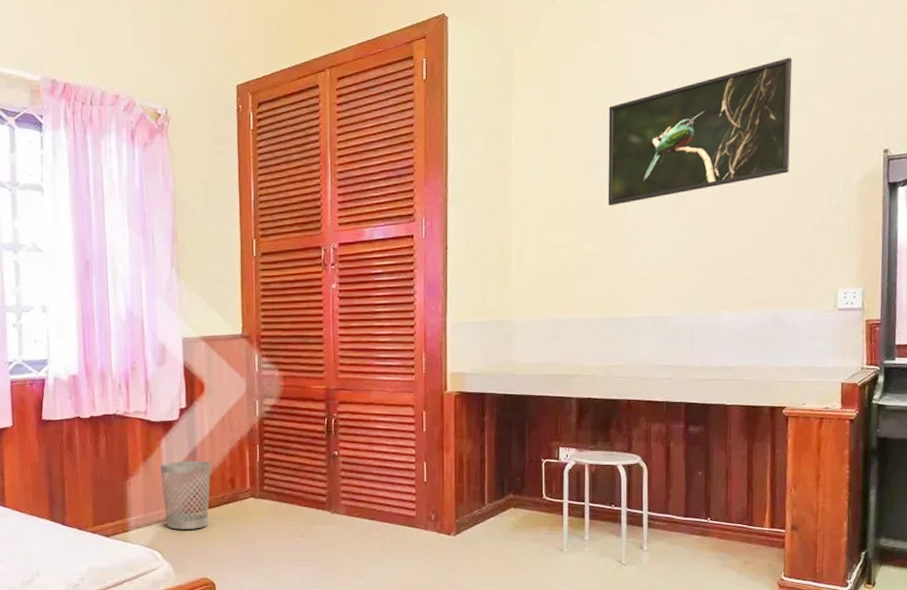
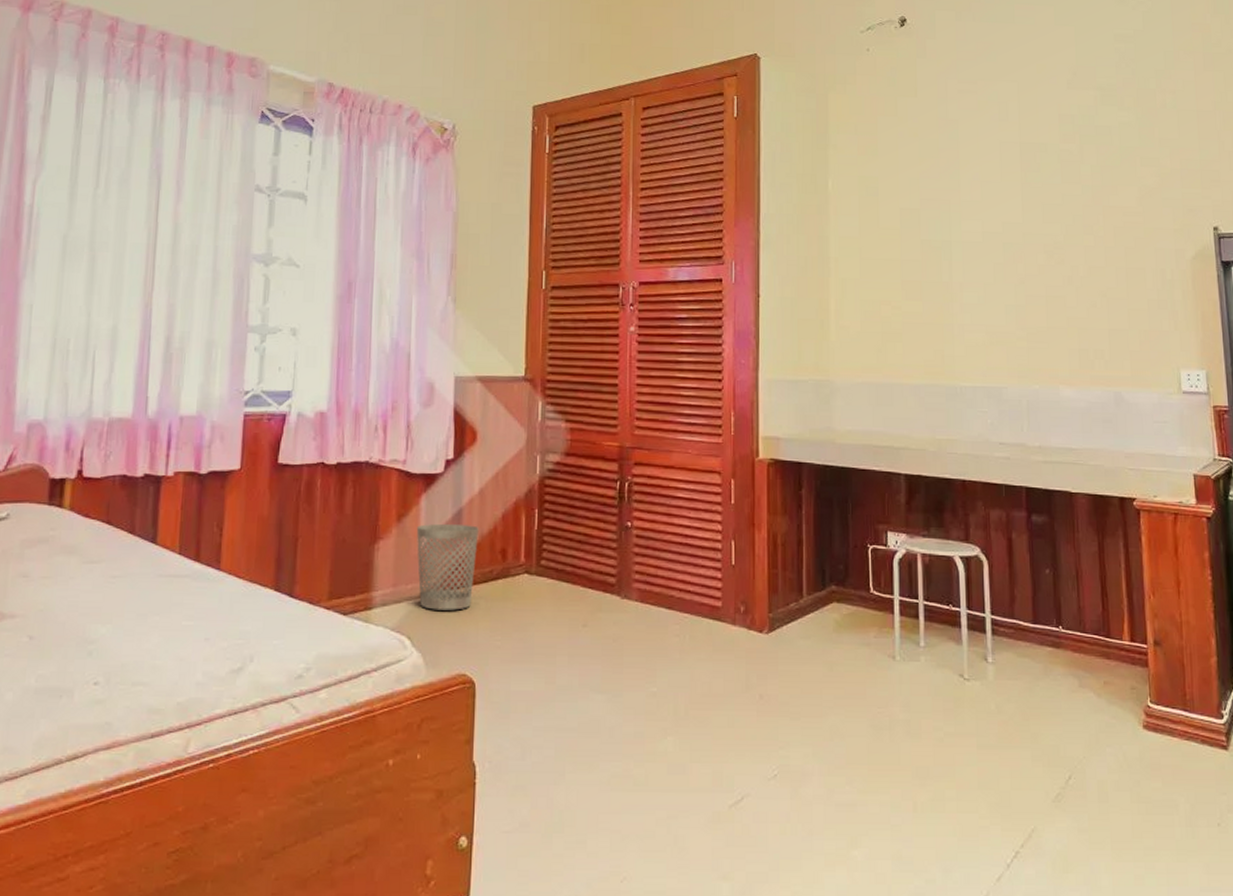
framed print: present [607,57,793,205] -> none [929,127,1119,263]

